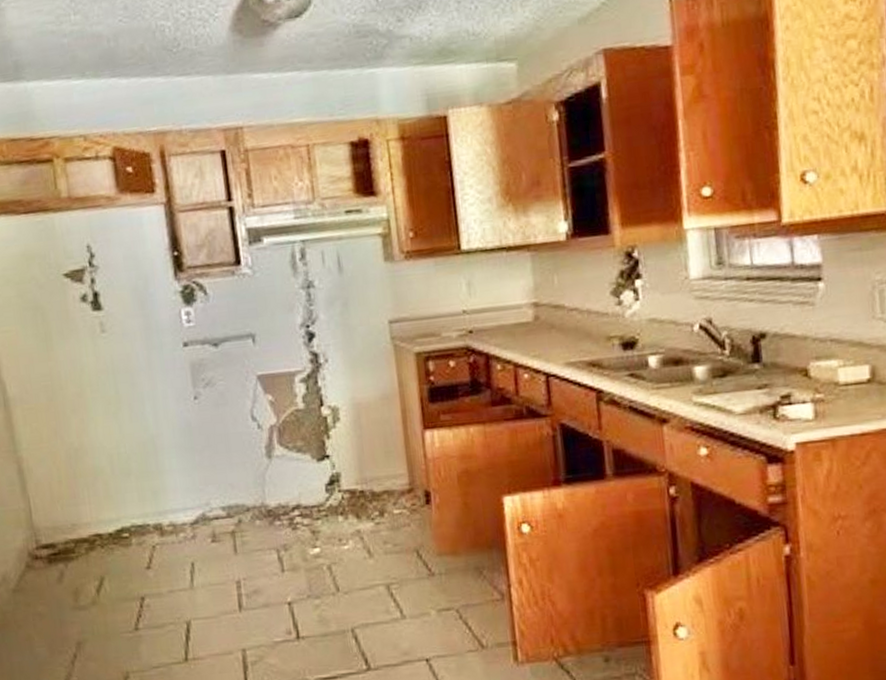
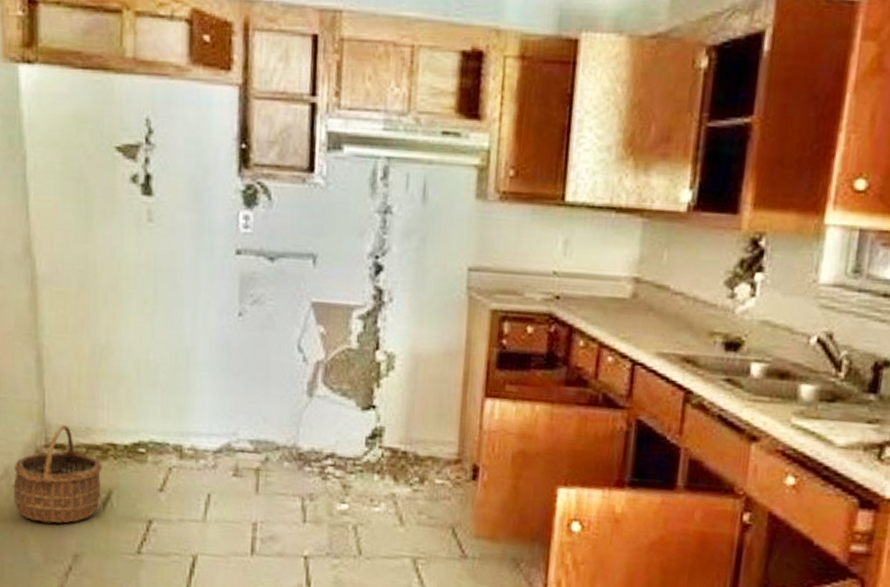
wicker basket: none [10,526,95,619] -> present [13,425,102,524]

